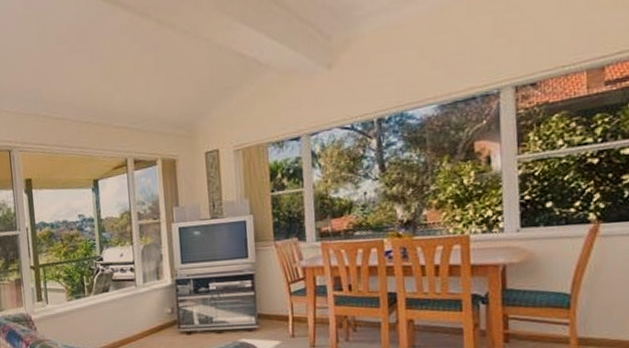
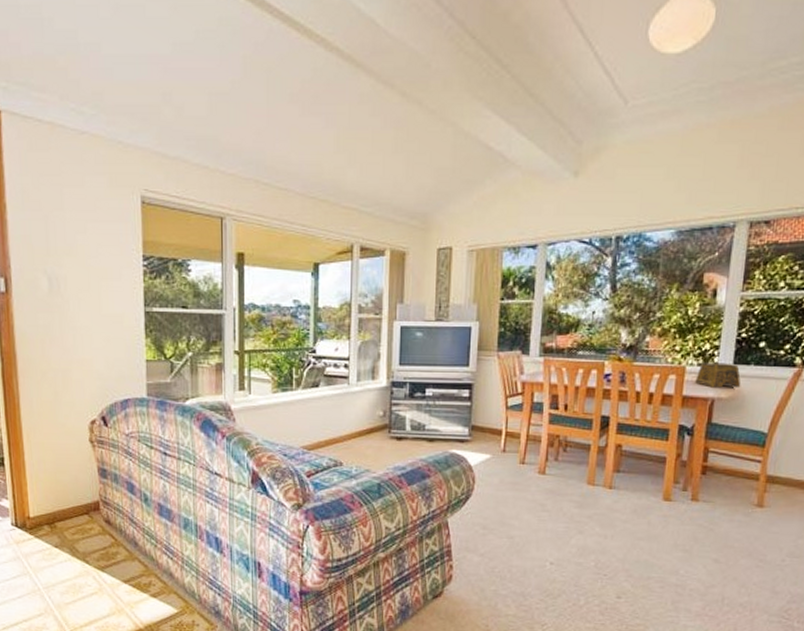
decorative box: none [482,227,533,254] -> present [695,362,741,388]

